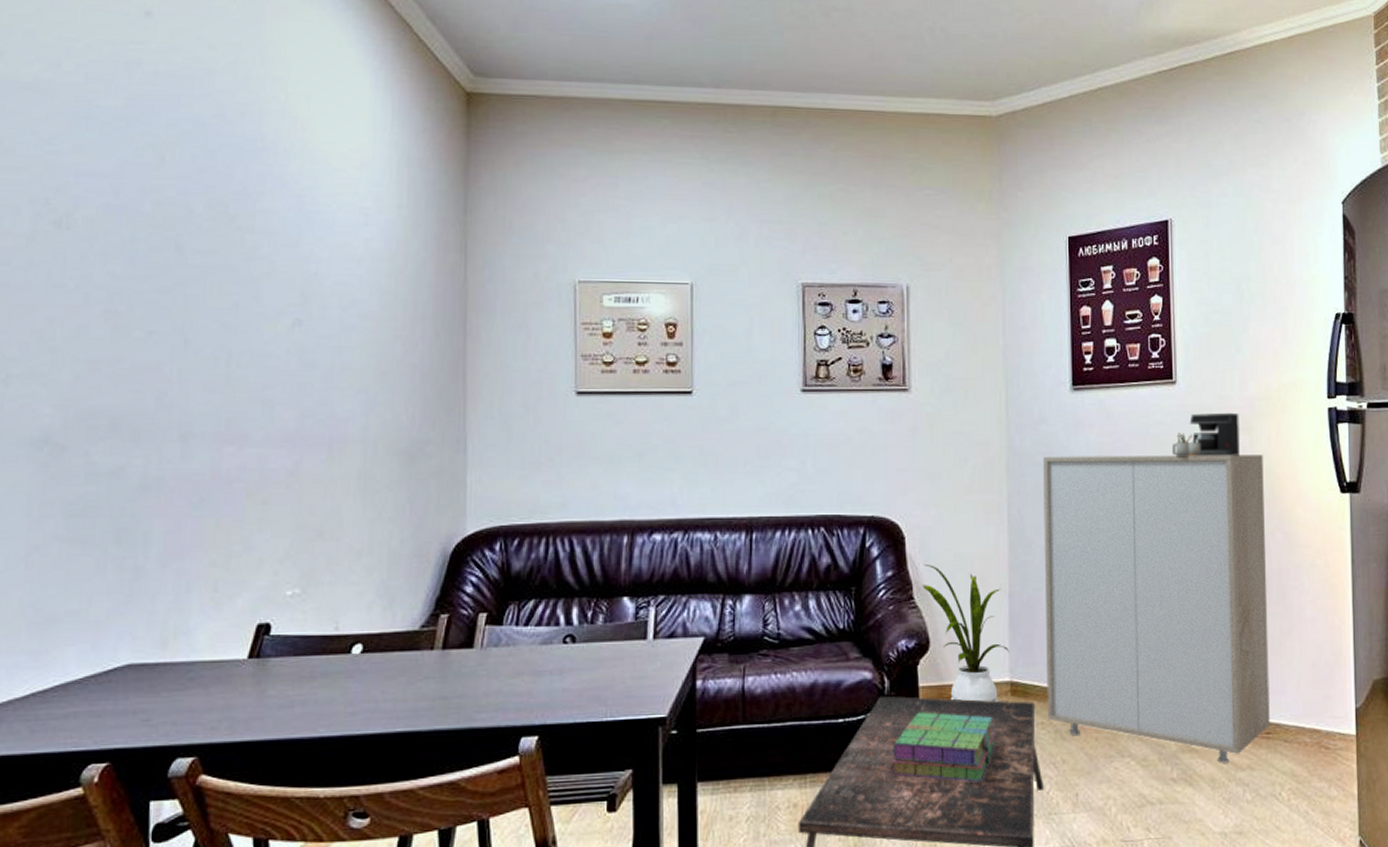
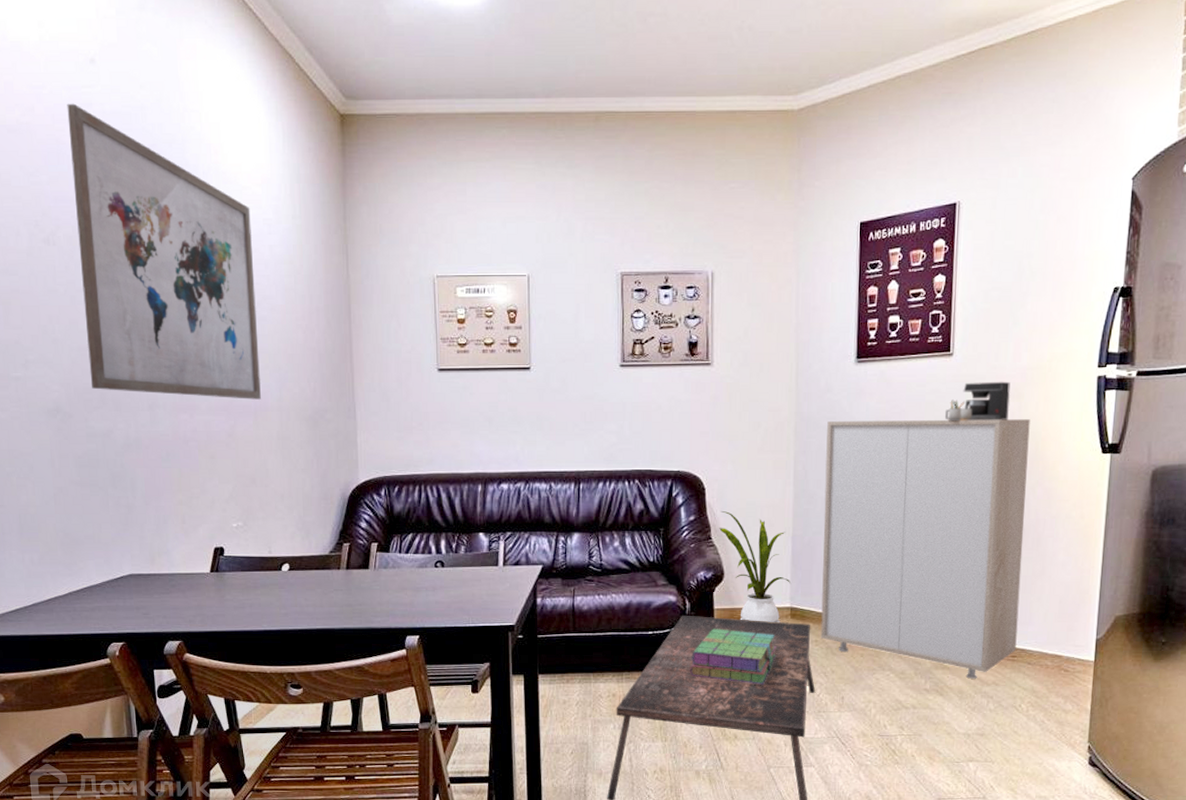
wall art: none [99,60,343,428] -> present [67,103,261,400]

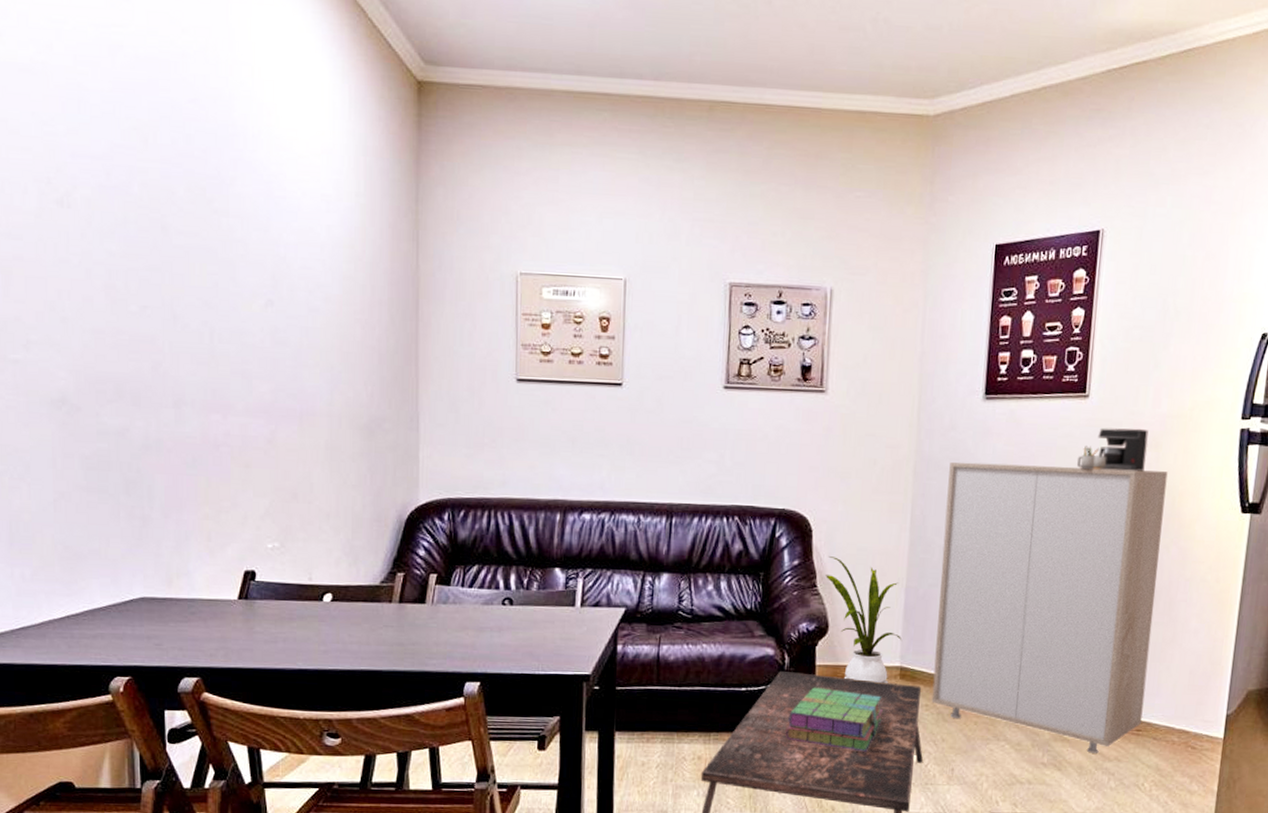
wall art: present [67,103,261,400] -> none [92,43,309,402]

